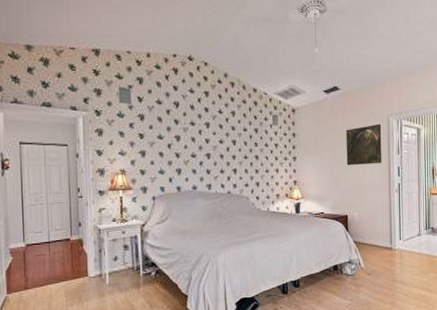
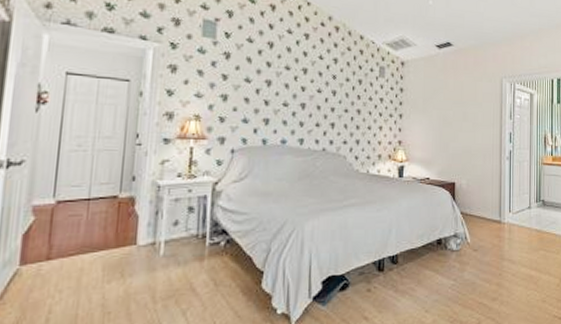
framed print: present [346,124,382,166] -> none [456,85,494,128]

